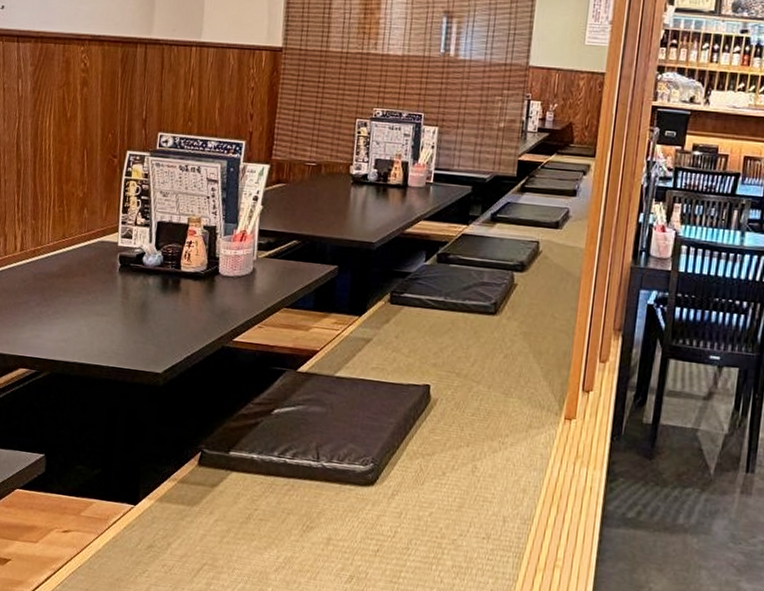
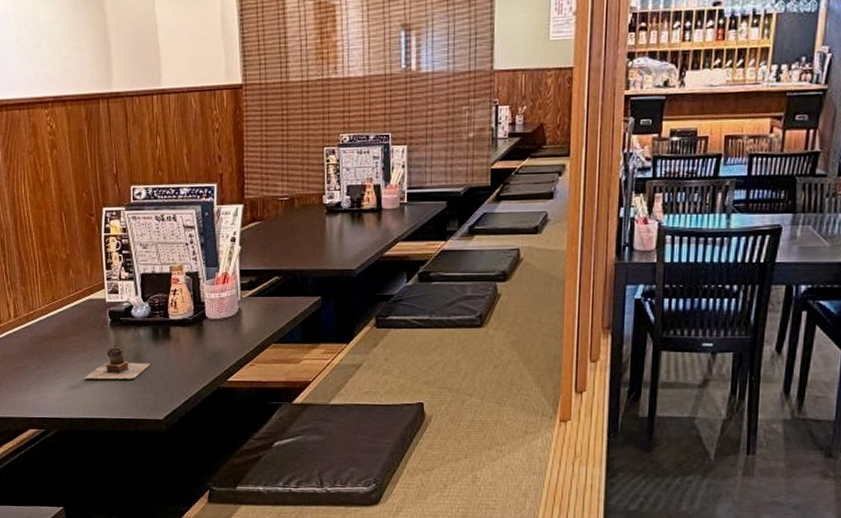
teapot: none [85,290,156,328] -> present [84,344,151,380]

